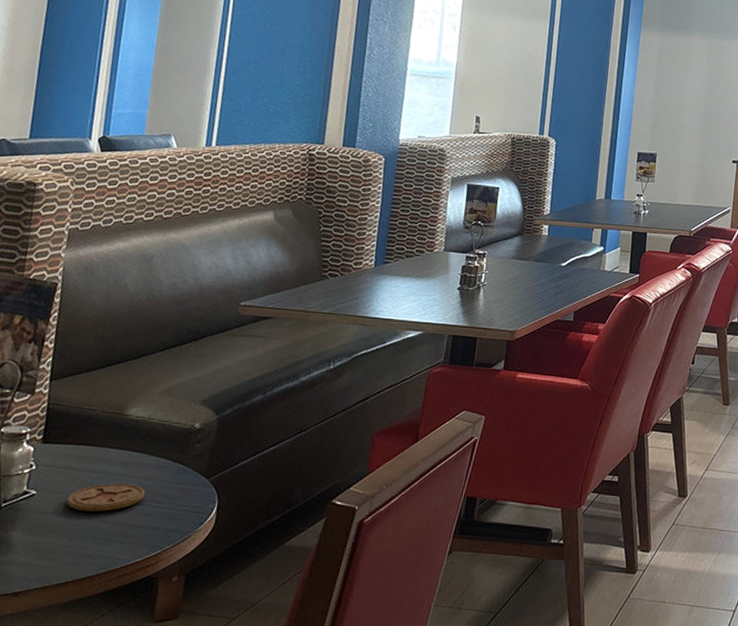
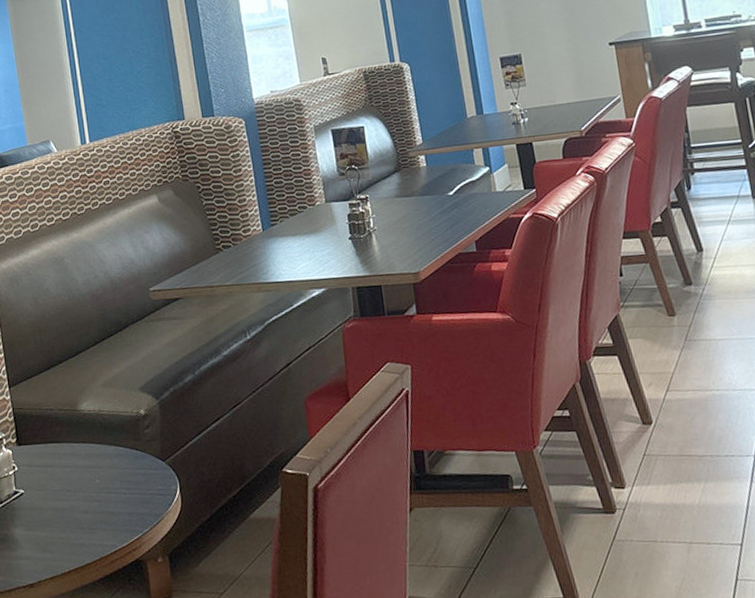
coaster: present [66,483,145,512] -> none [50,475,114,504]

